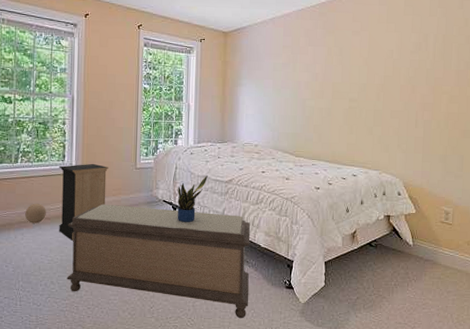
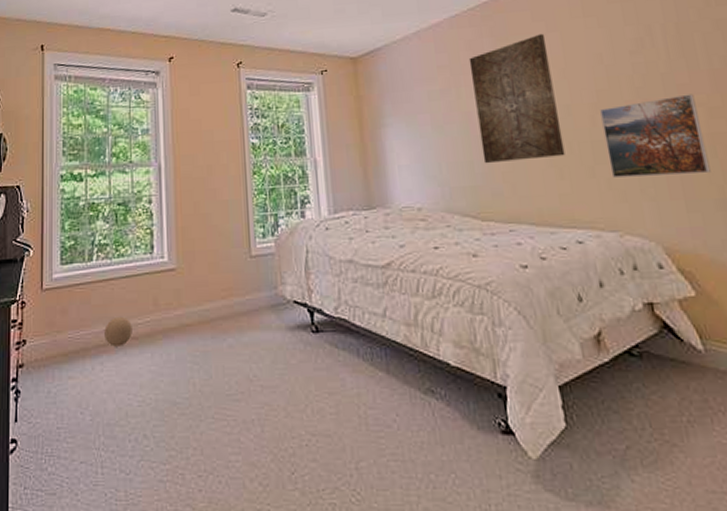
nightstand: present [58,163,109,241] -> none [146,253,214,370]
bench: present [66,204,251,319] -> none [163,311,445,489]
potted plant: present [177,175,208,223] -> none [313,259,354,334]
wall art: none [303,31,359,119] -> present [468,33,565,164]
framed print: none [382,85,443,138] -> present [600,94,711,177]

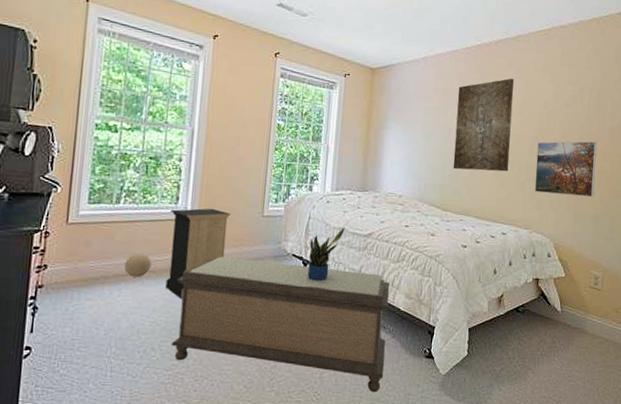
nightstand: none [146,253,214,370] -> present [165,208,231,299]
bench: none [163,311,445,489] -> present [171,256,390,393]
potted plant: none [313,259,354,334] -> present [307,227,345,281]

